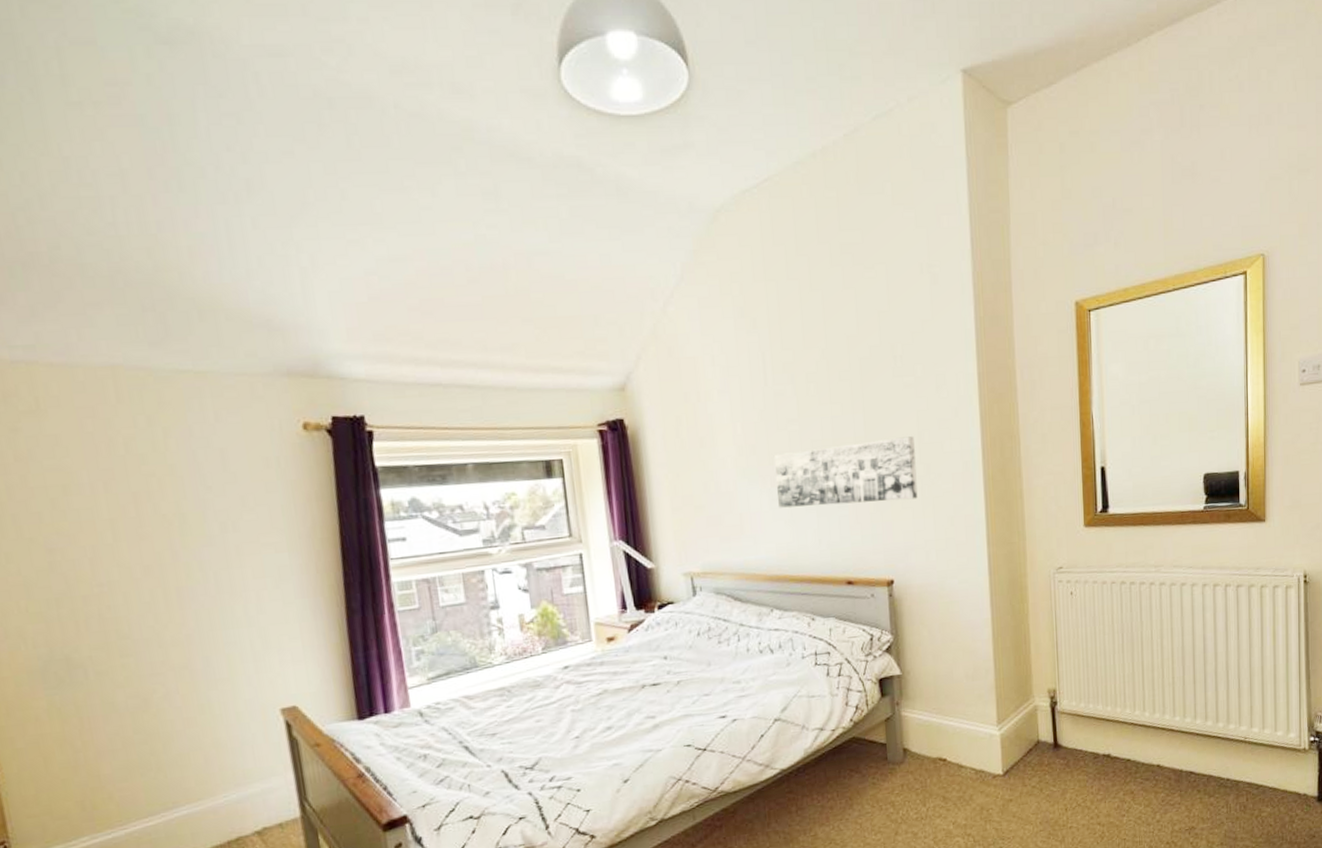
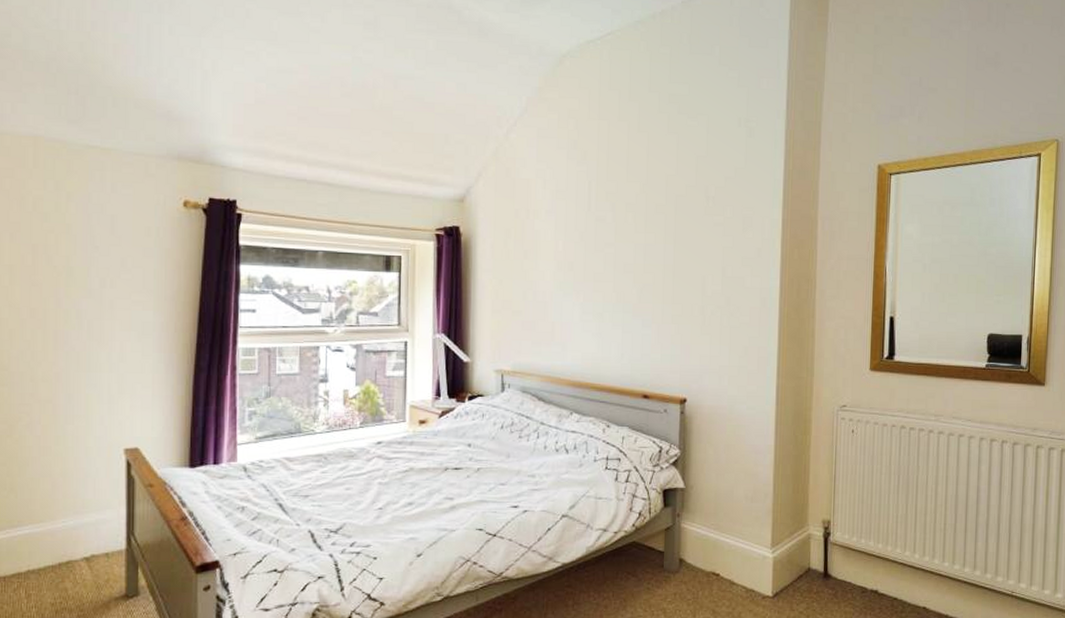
wall art: present [775,436,918,508] -> none [587,269,718,327]

